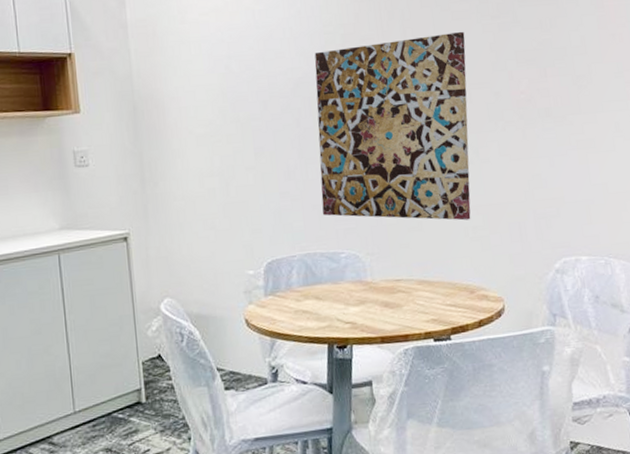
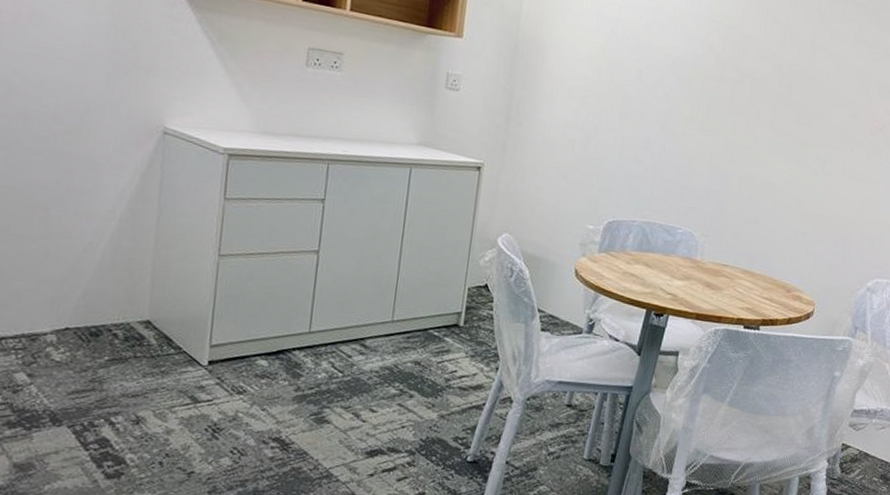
wall art: present [314,31,471,221] -> none [669,36,839,225]

